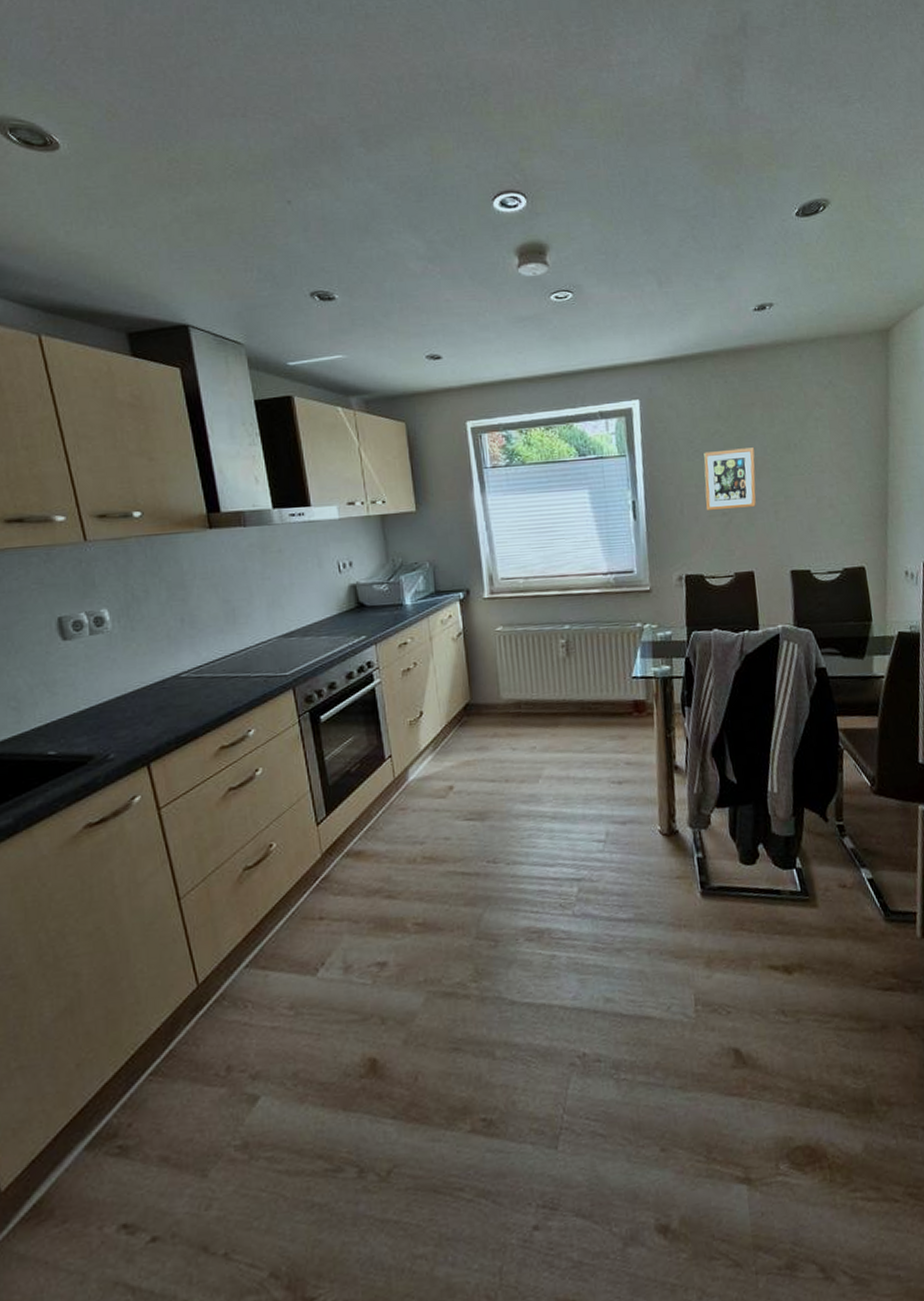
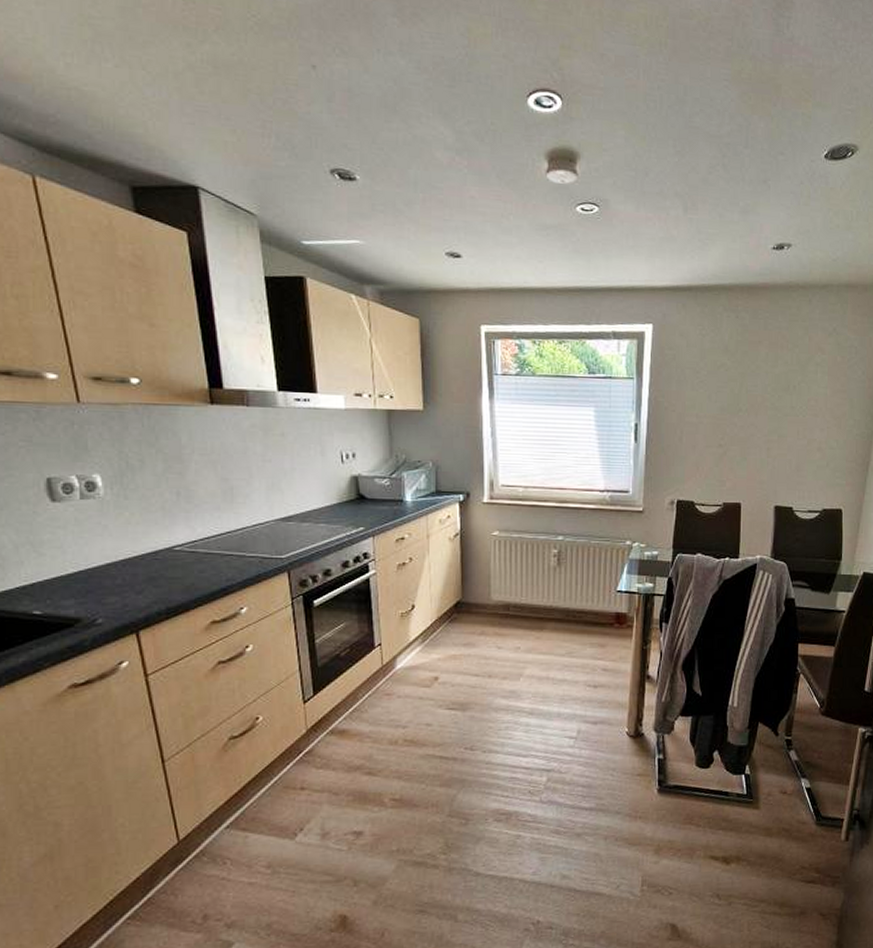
picture frame: present [704,447,756,511] -> none [705,383,755,442]

